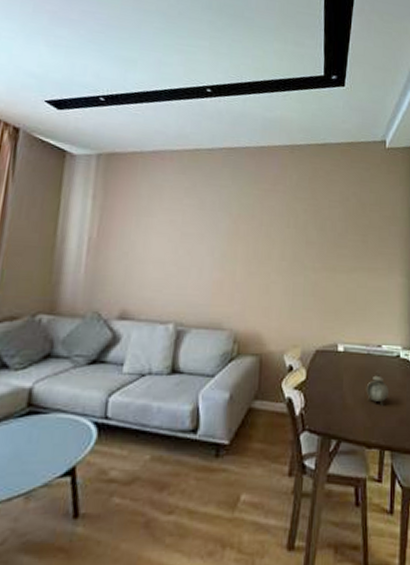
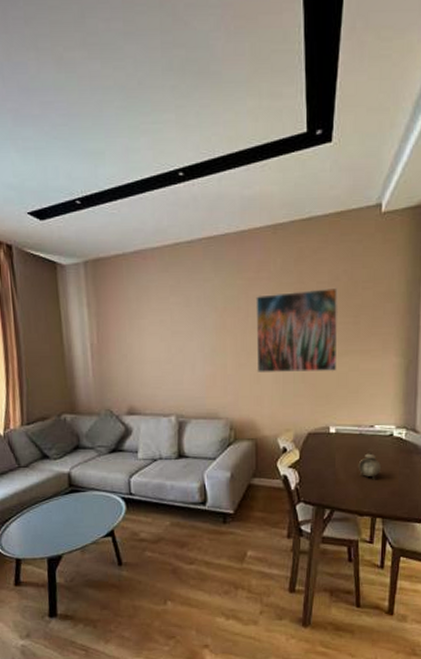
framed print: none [267,206,348,287] -> present [256,288,337,372]

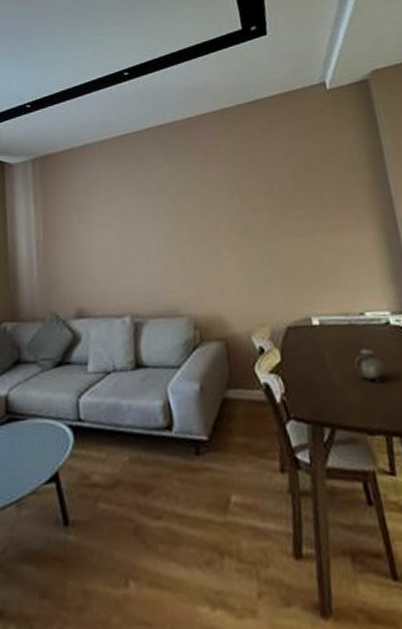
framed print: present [256,288,337,372] -> none [209,164,308,259]

